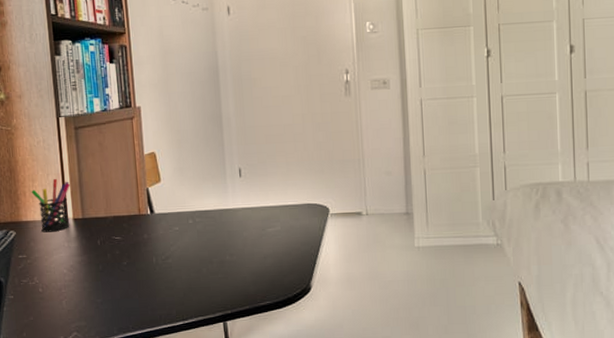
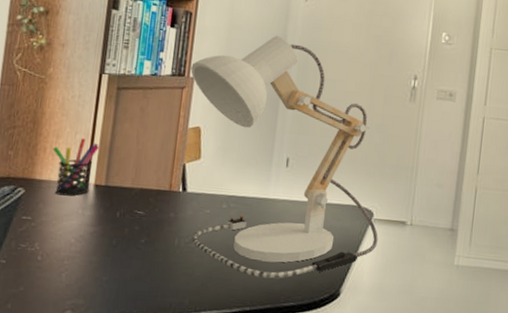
desk lamp: none [135,54,338,282] -> present [191,36,378,279]

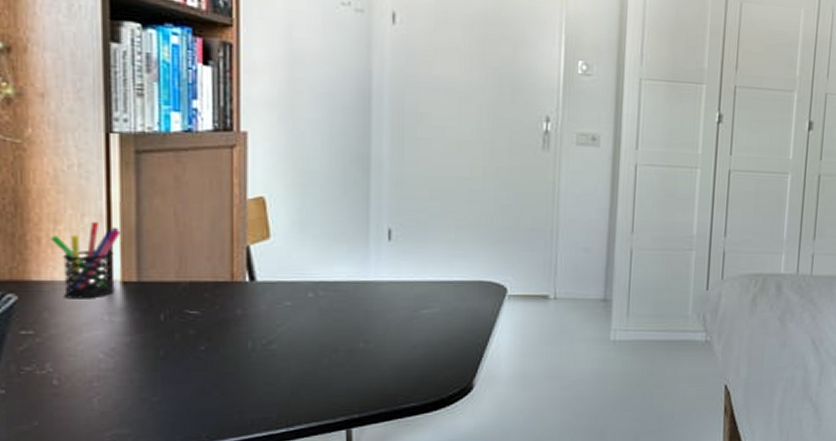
desk lamp: present [191,36,378,279] -> none [241,72,515,378]

